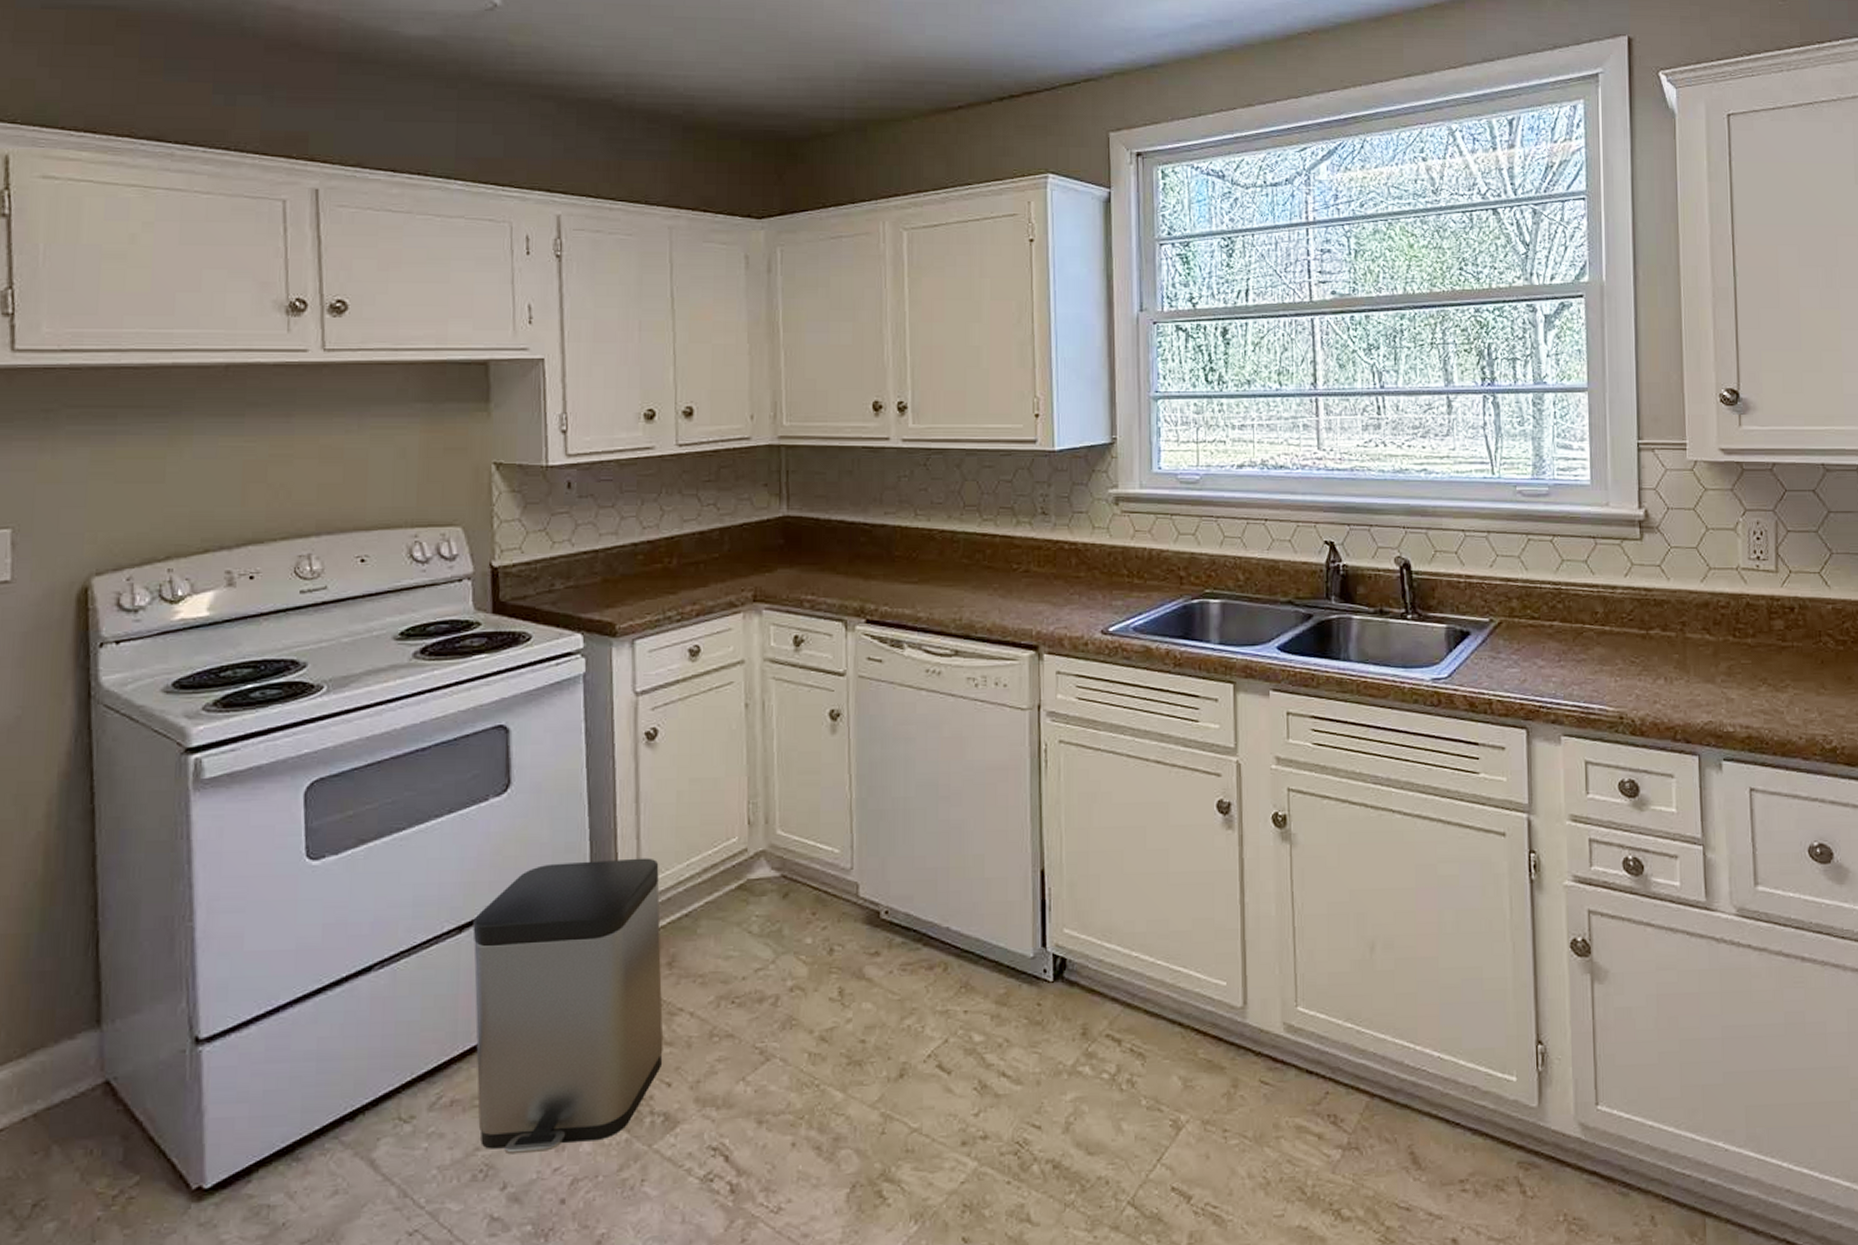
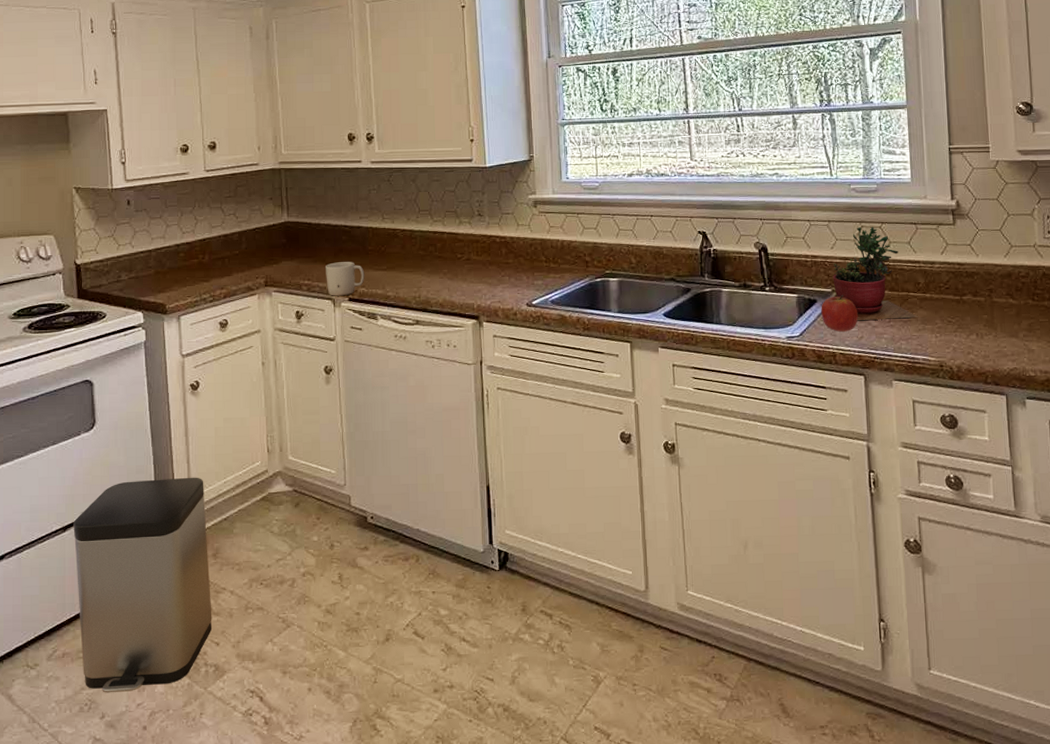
mug: none [835,571,889,617] -> present [325,262,365,296]
apple: none [1475,625,1521,673] -> present [821,294,858,332]
succulent plant: none [1491,540,1596,658] -> present [832,227,919,320]

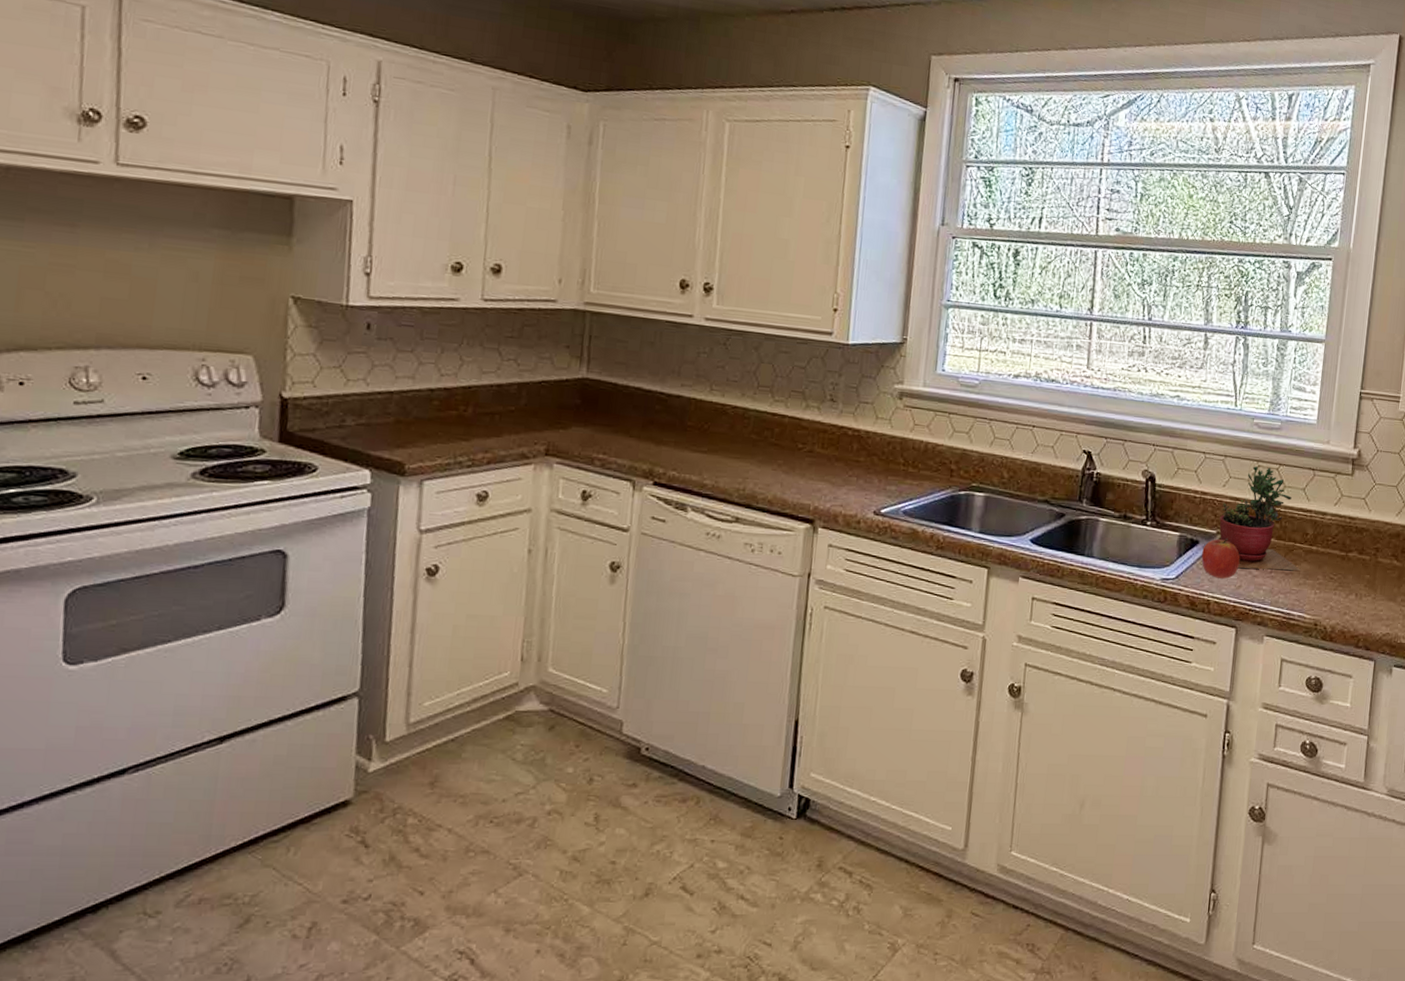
pedal bin: present [73,477,212,693] -> none [225,684,430,951]
mug: present [325,262,365,296] -> none [626,435,679,479]

